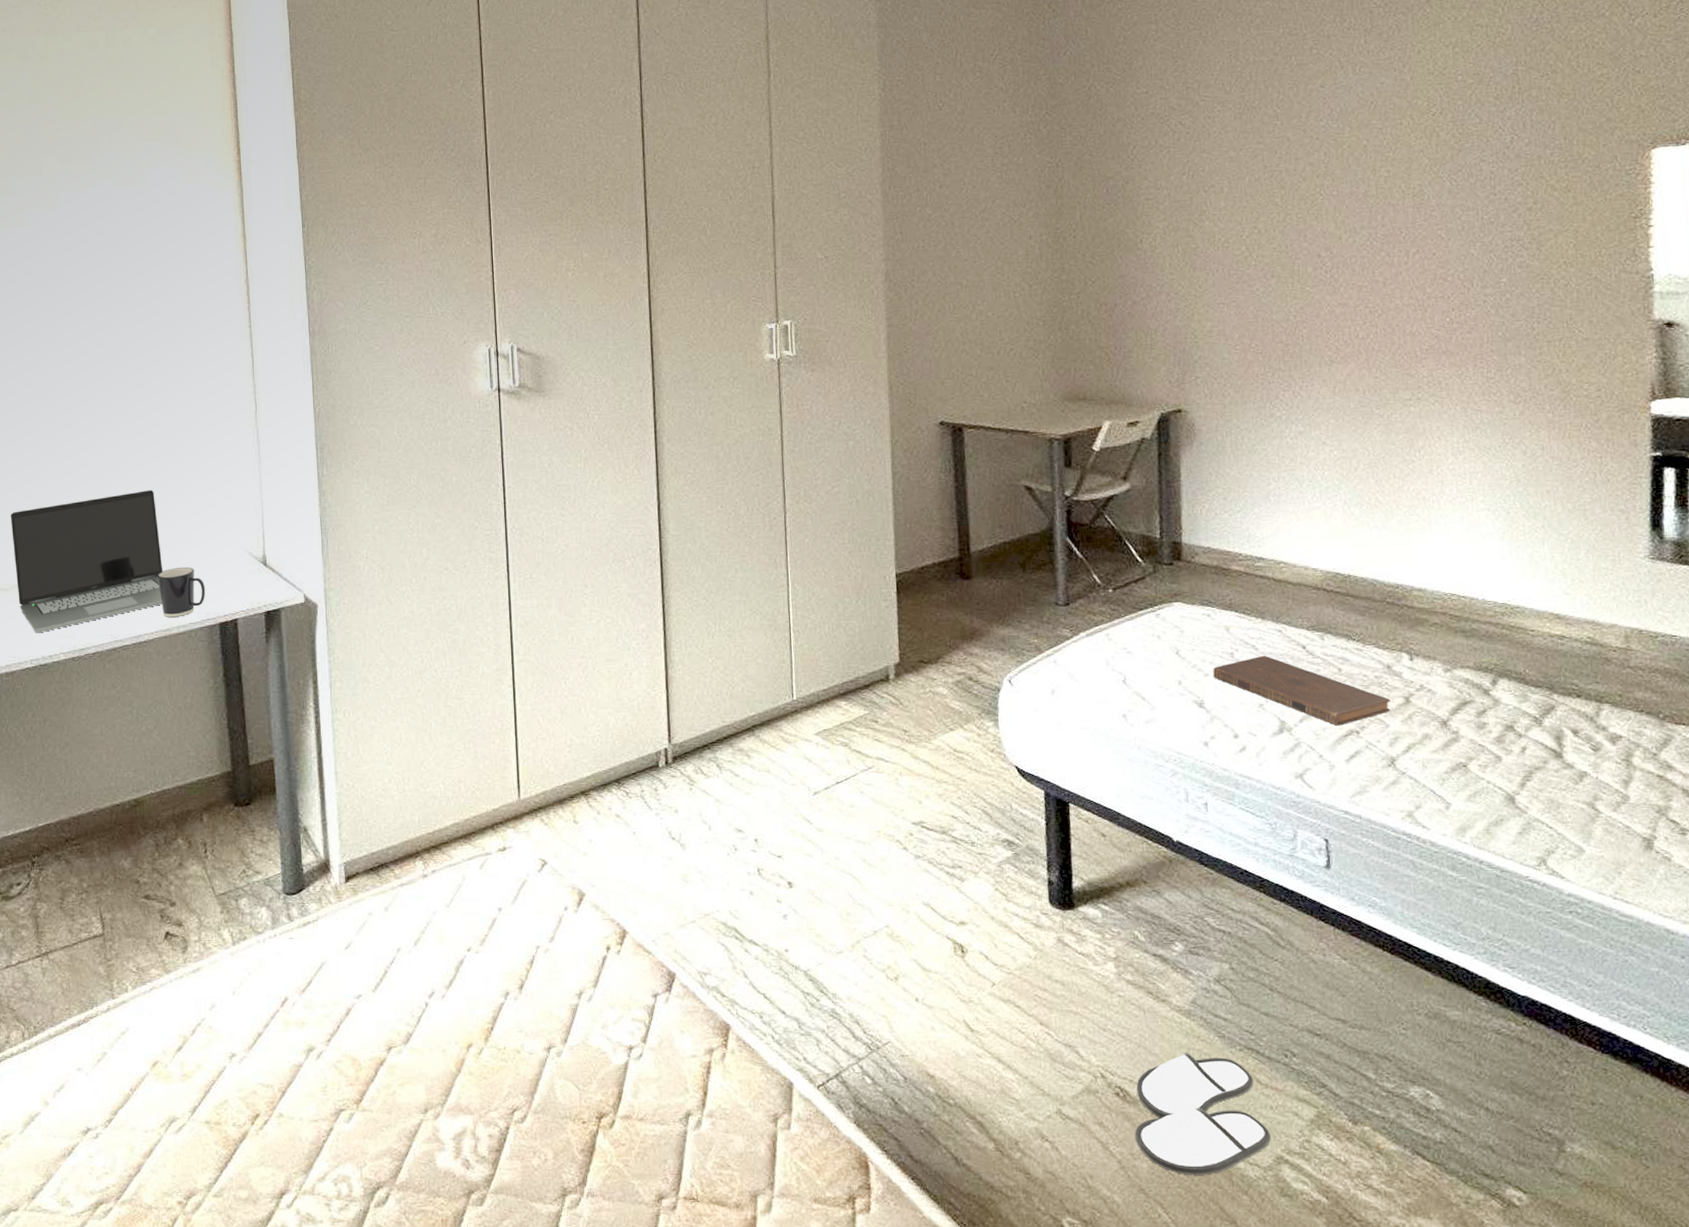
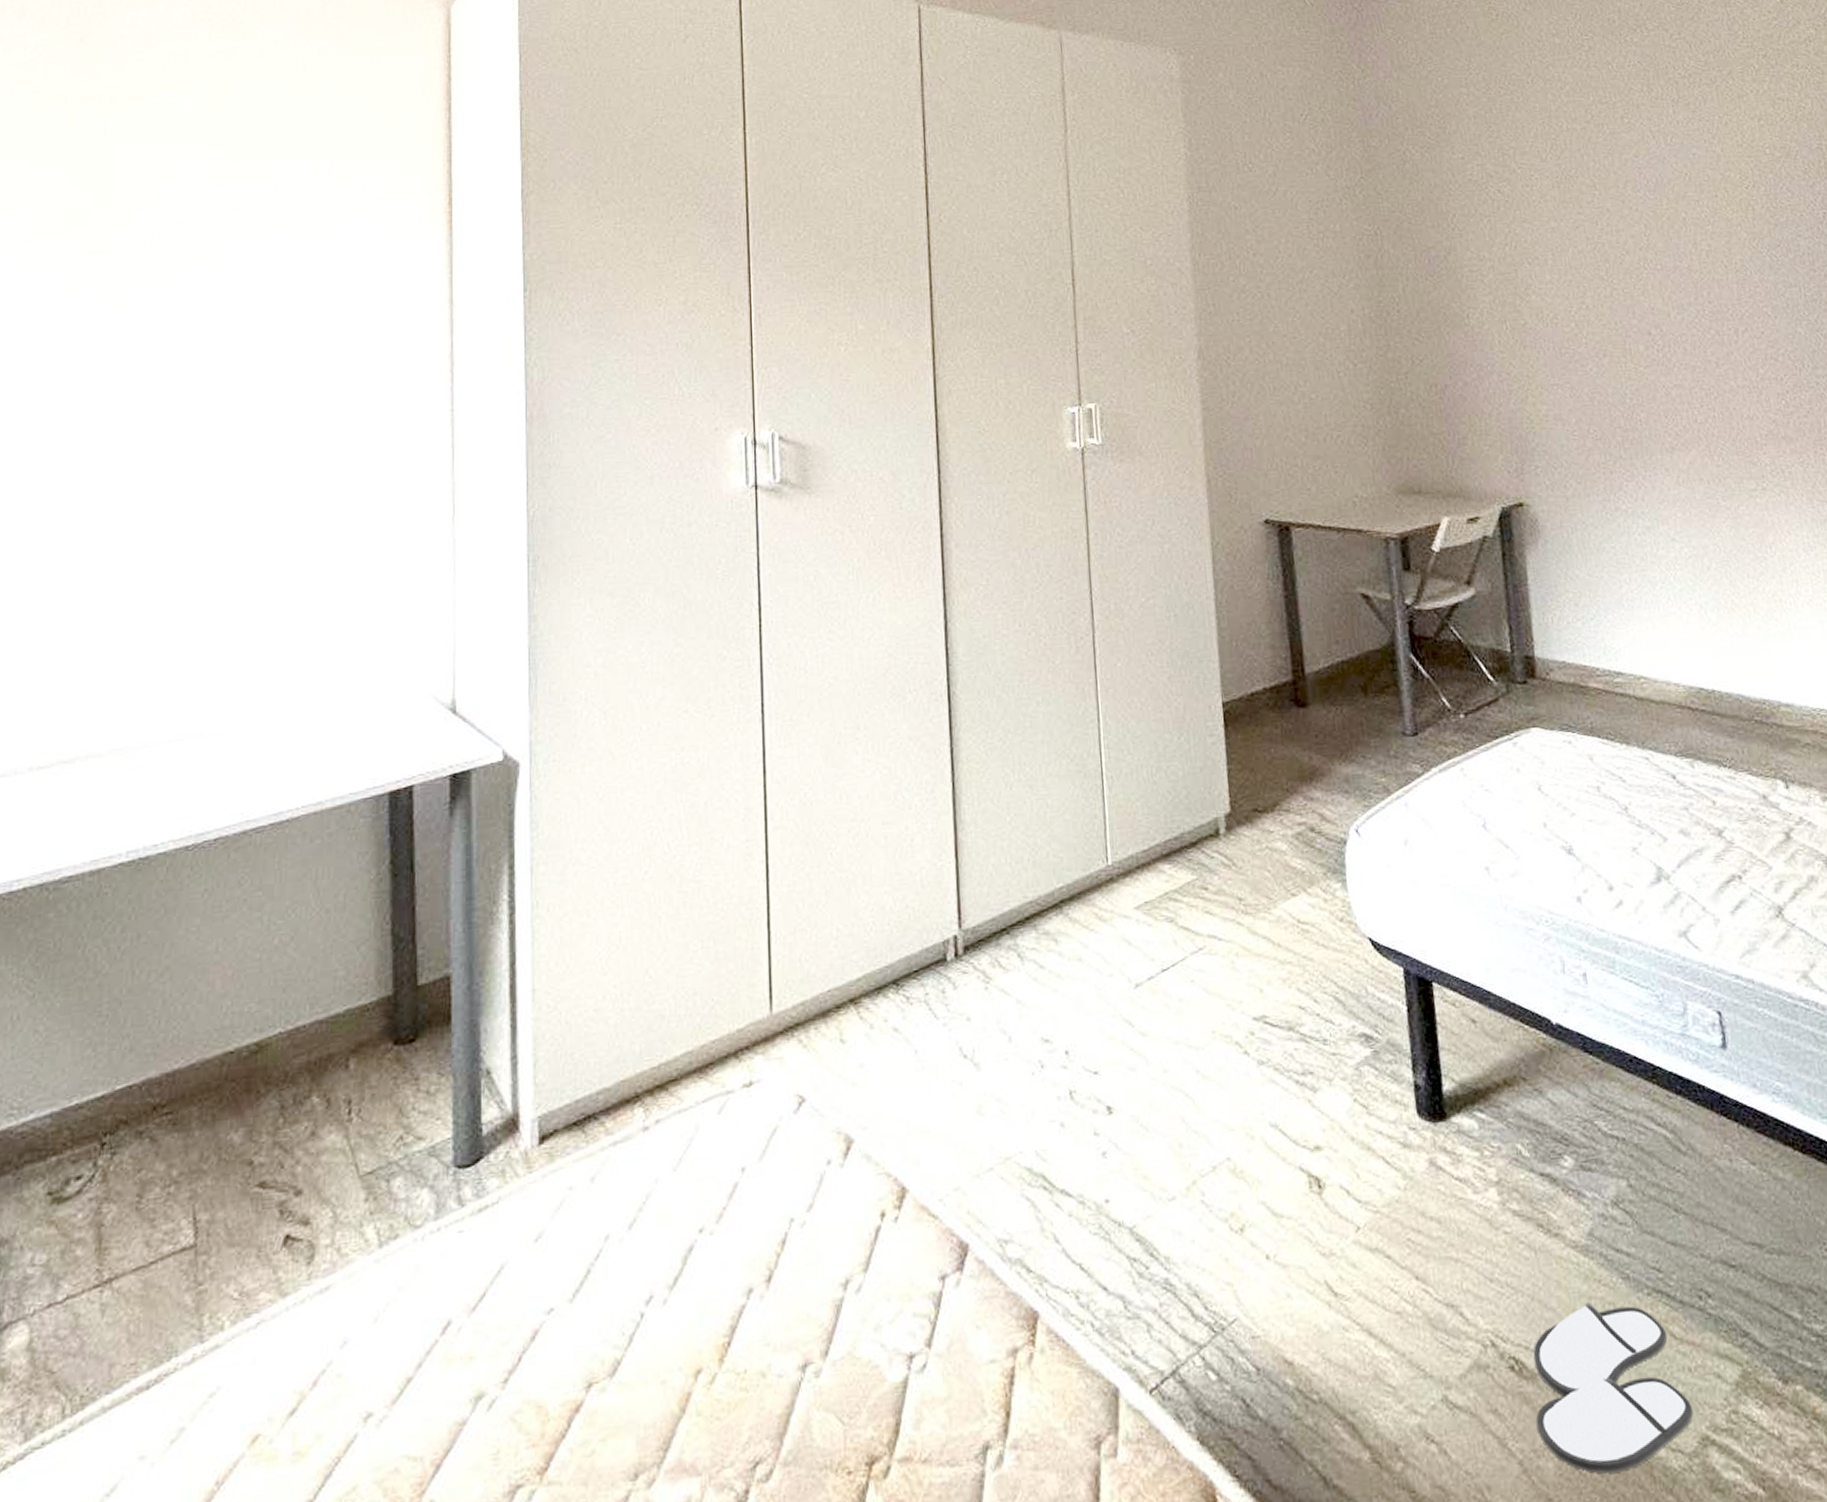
laptop: present [10,490,163,633] -> none [116,618,319,815]
mug: present [157,567,206,617] -> none [310,718,374,786]
book: present [1213,655,1391,726] -> none [1579,788,1772,871]

